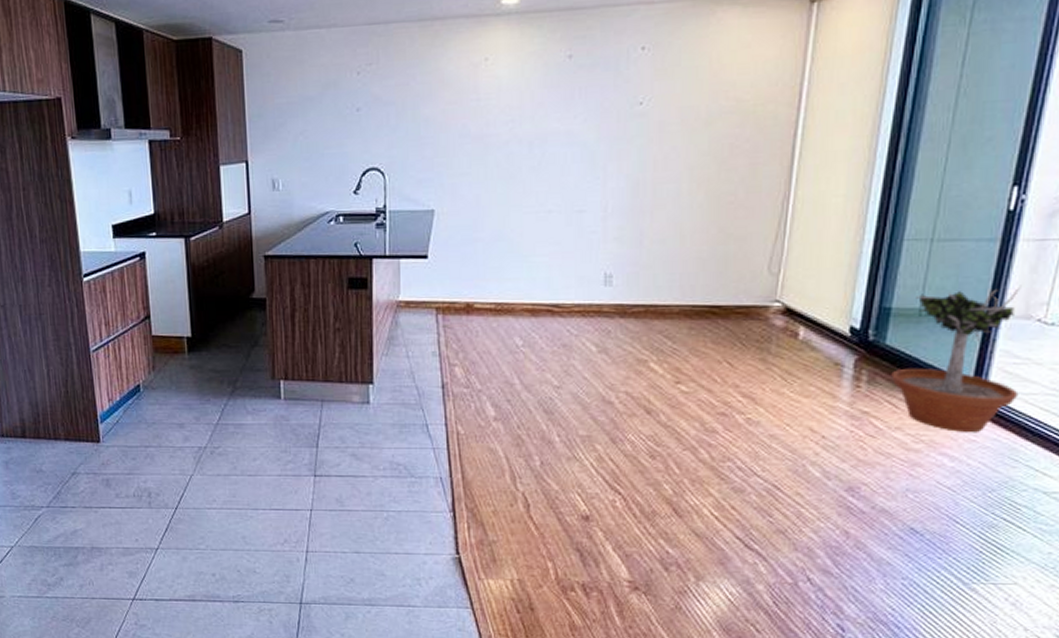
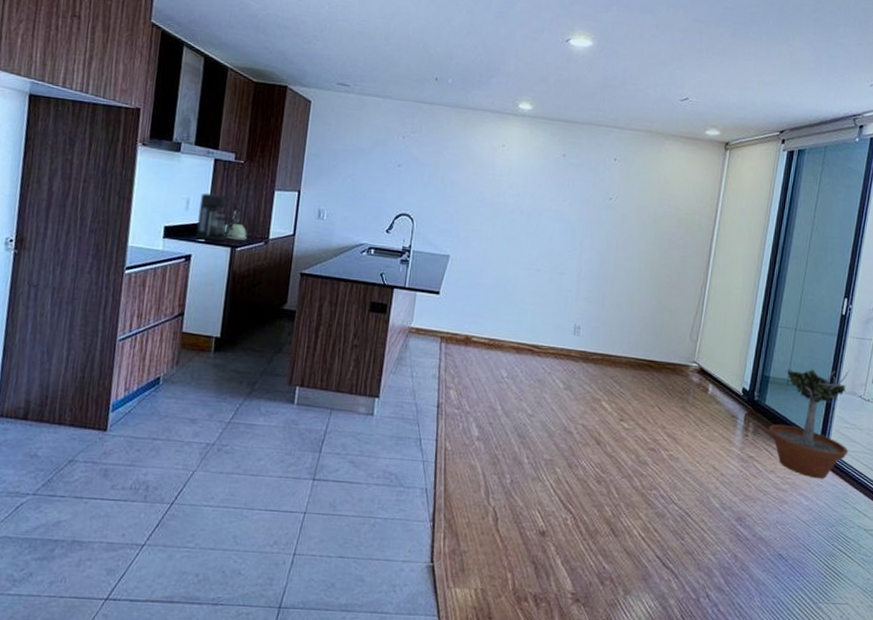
coffee maker: none [142,180,180,235] -> present [195,193,232,243]
kettle: none [173,193,200,230] -> present [223,209,248,241]

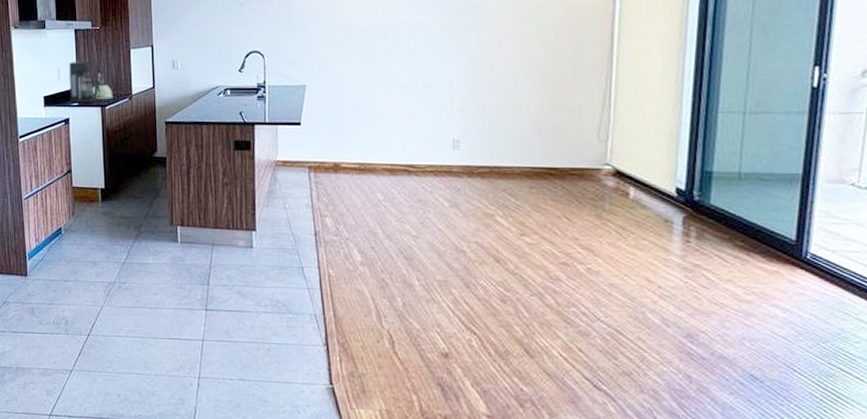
potted tree: present [768,368,850,478] -> none [718,152,841,286]

